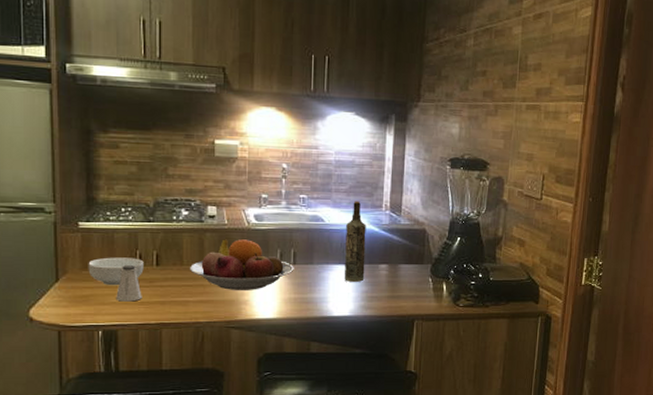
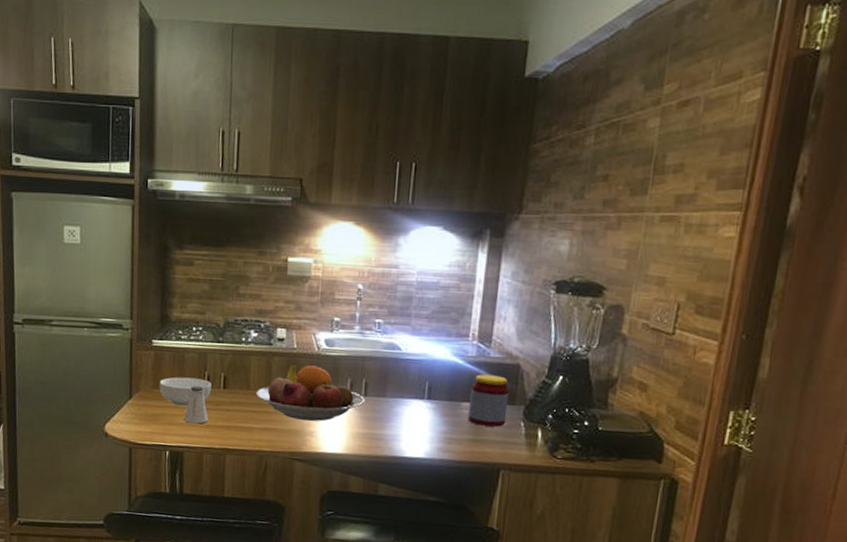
bottle: present [345,201,366,282] -> none [420,328,449,421]
jar: none [385,239,418,284] -> present [468,374,510,427]

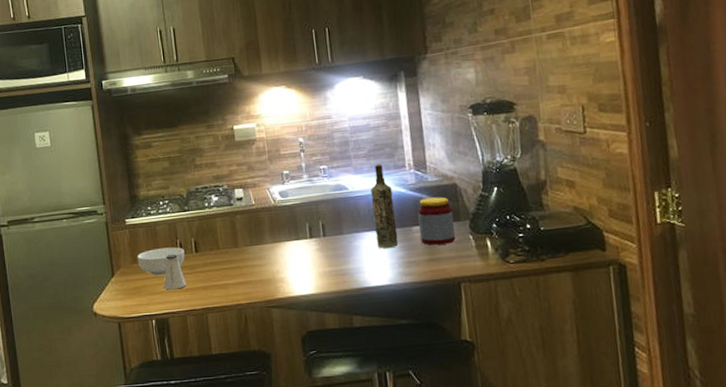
fruit bowl: present [255,363,365,421] -> none [225,217,325,269]
bottle: none [420,328,449,421] -> present [371,164,399,249]

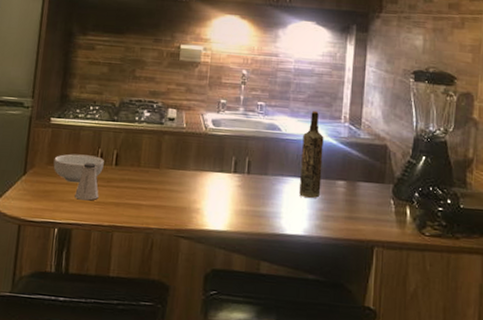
jar: present [417,196,456,245] -> none [343,154,379,205]

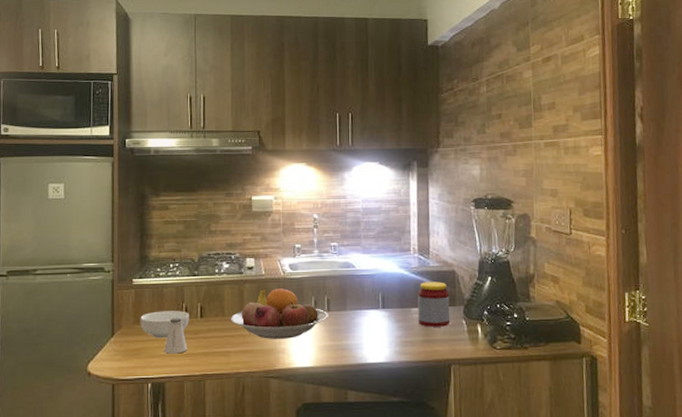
fruit bowl: none [145,141,248,199] -> present [230,288,328,339]
bottle: present [299,111,324,198] -> none [376,246,398,327]
jar: none [343,154,379,205] -> present [417,282,450,327]

